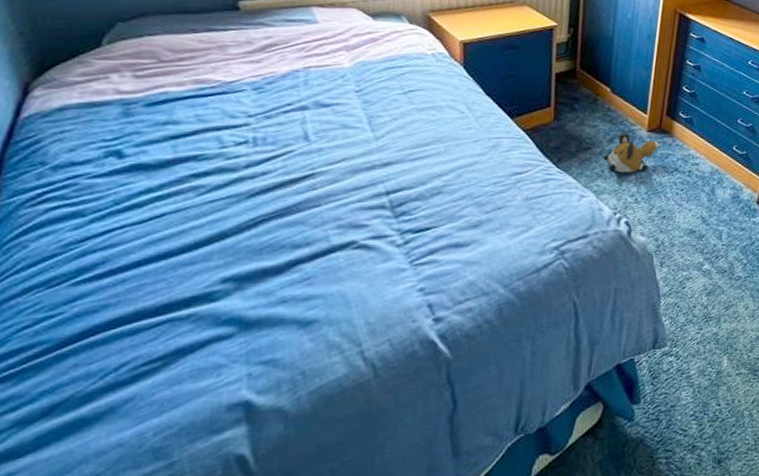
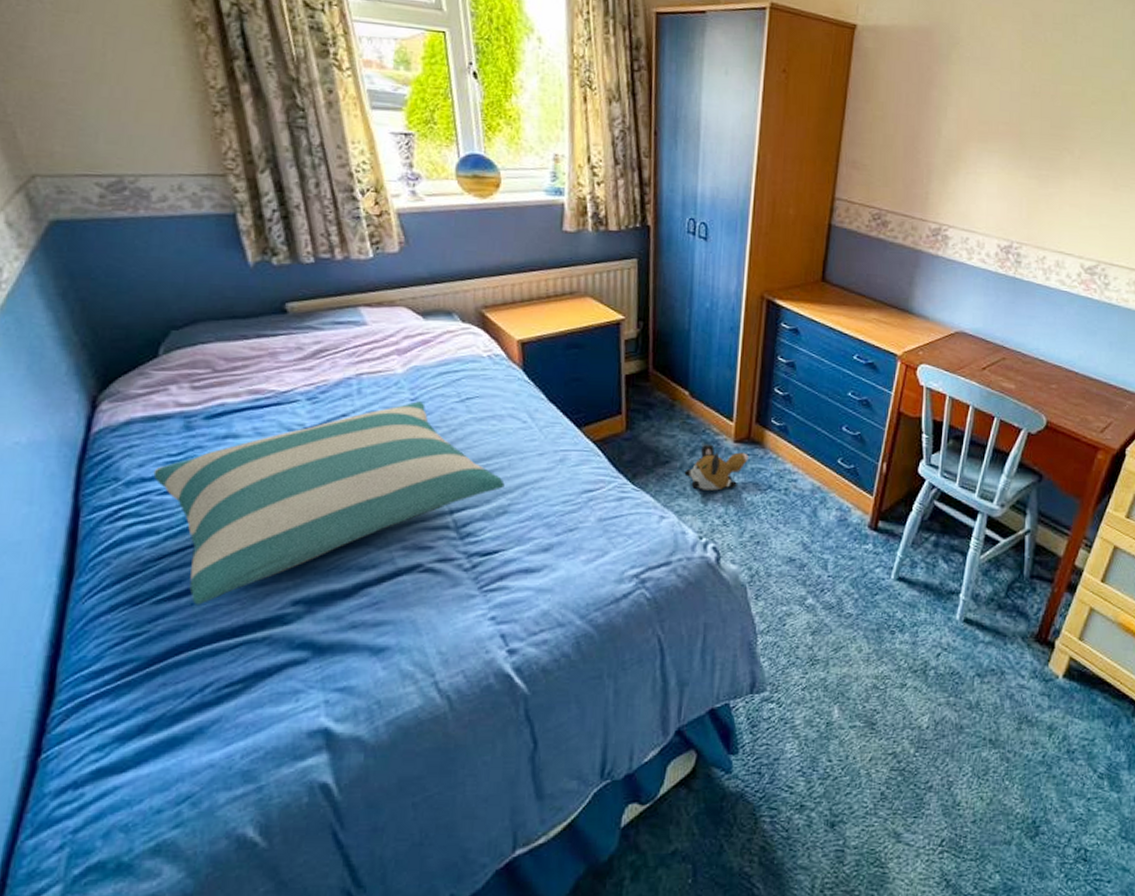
pillow: none [84,93,441,286] -> present [153,401,505,605]

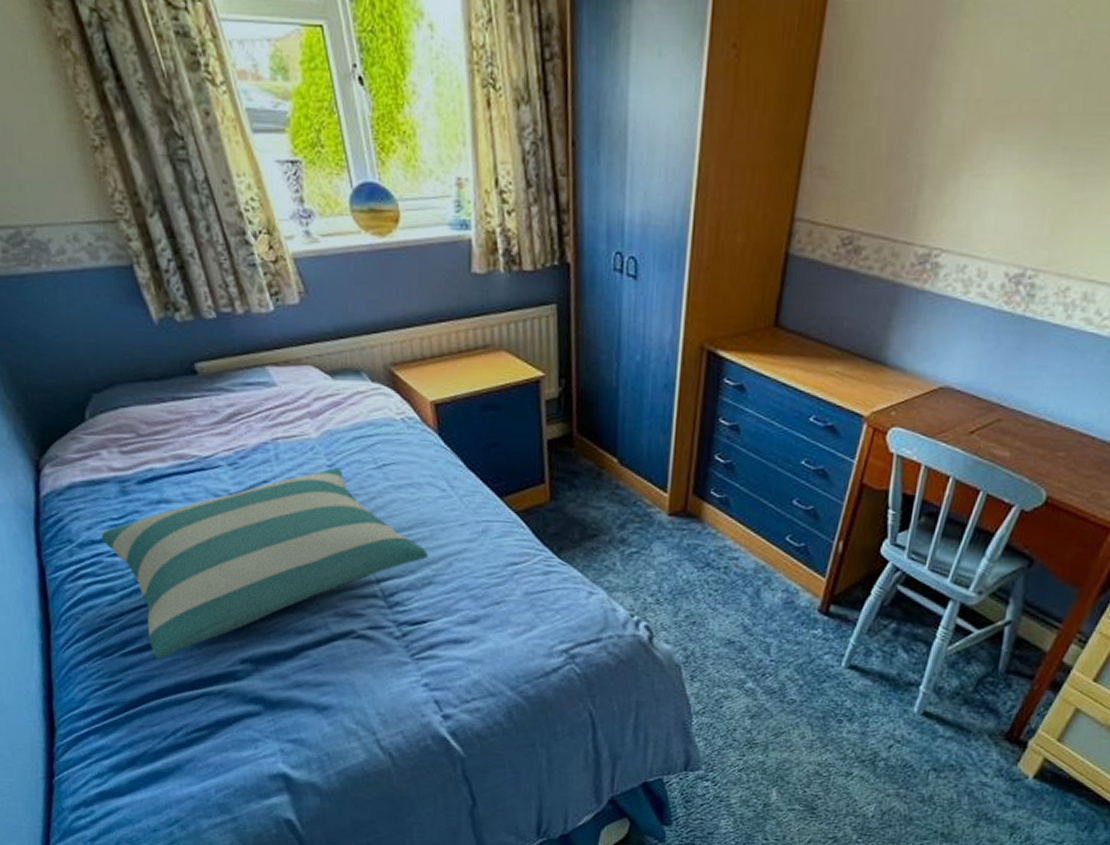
plush toy: present [684,444,748,491] -> none [614,517,684,567]

